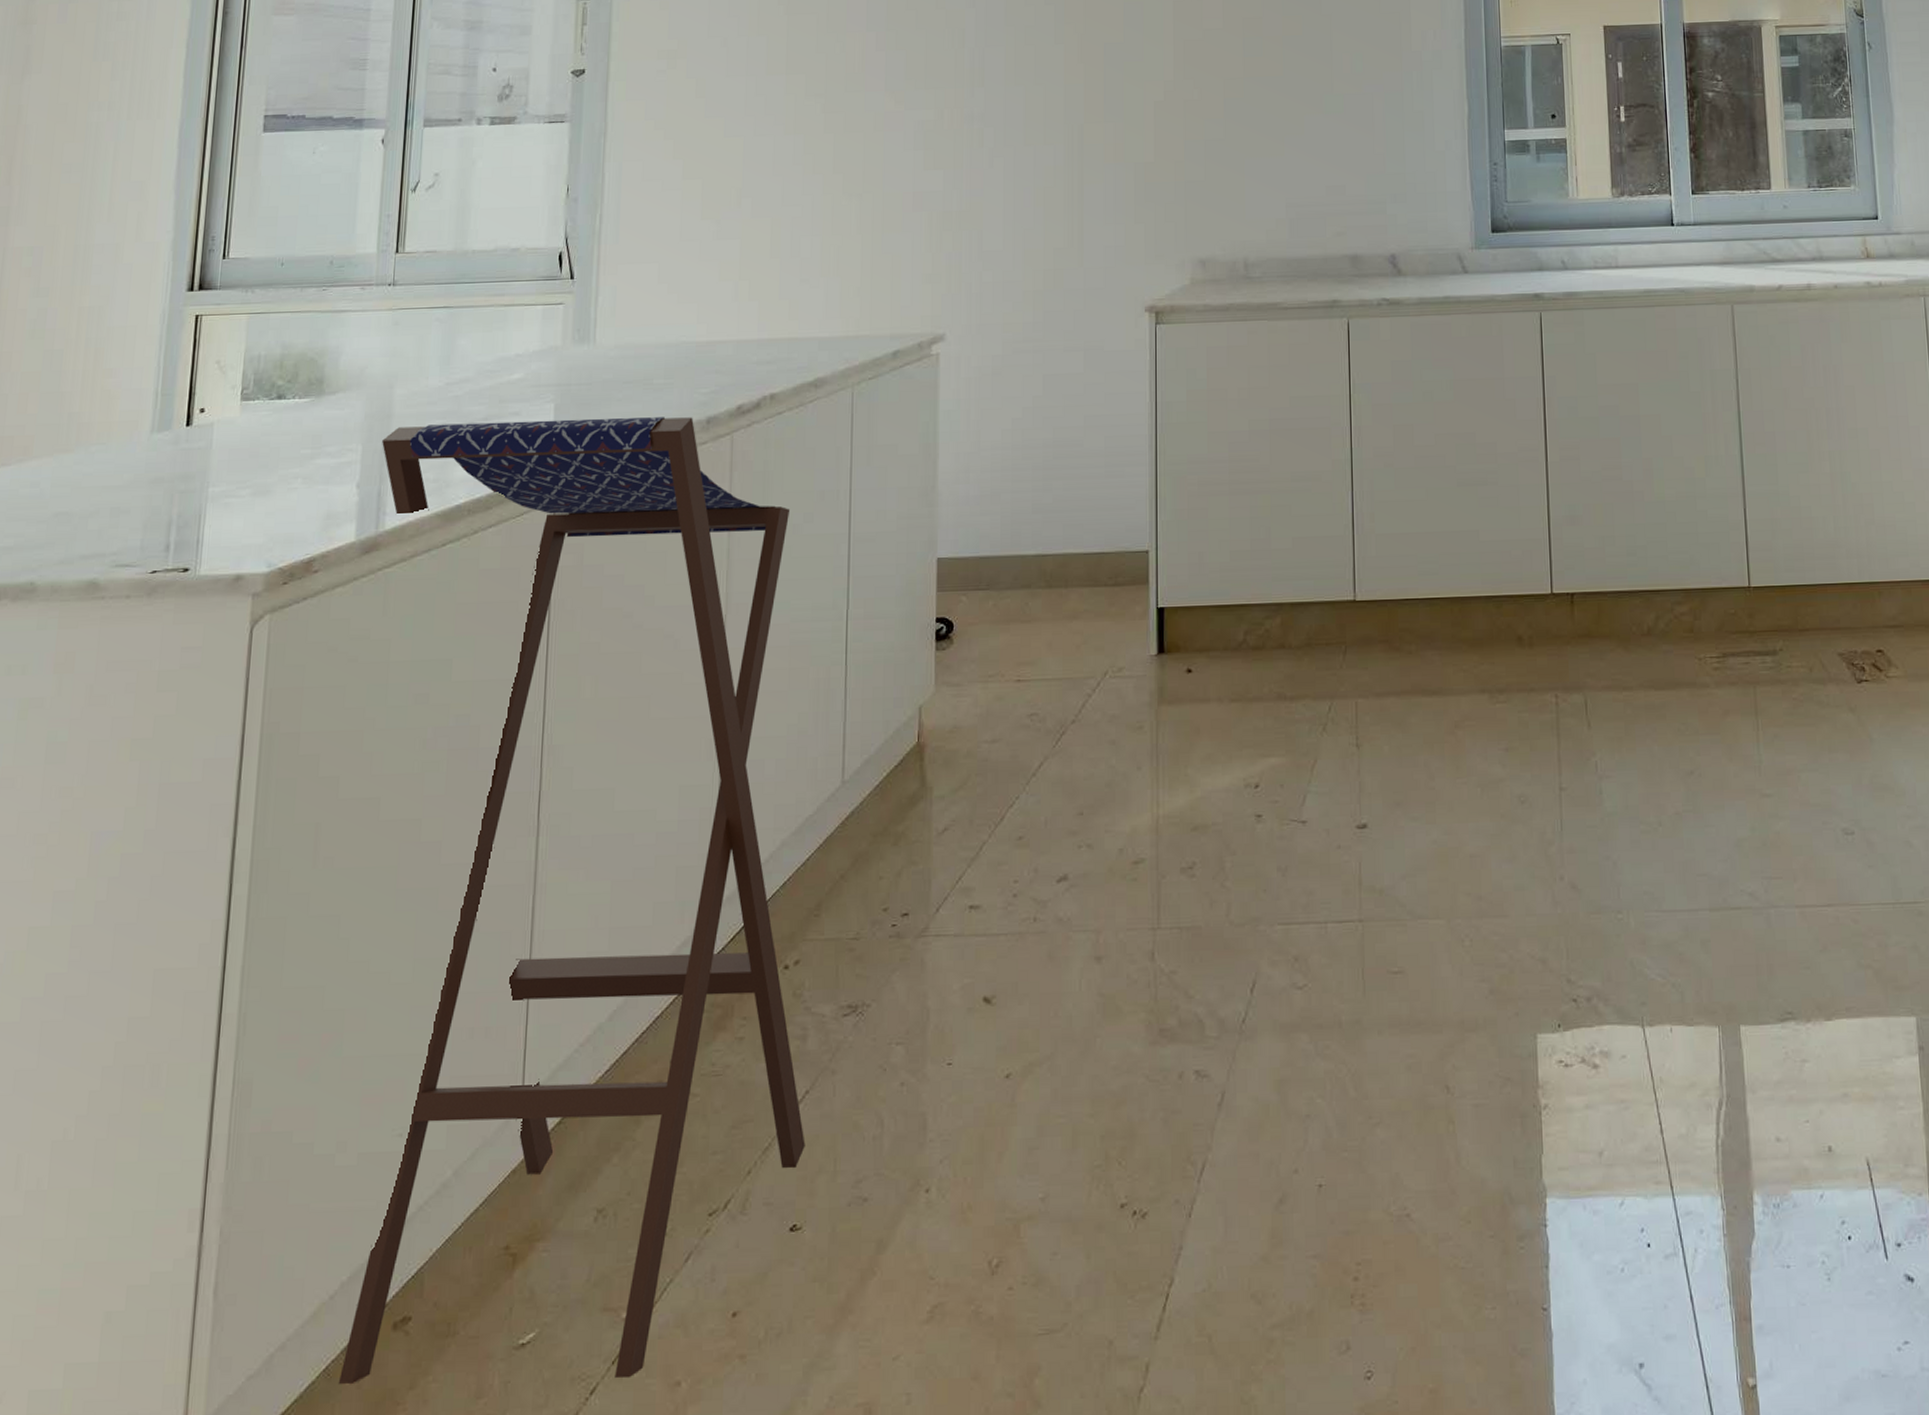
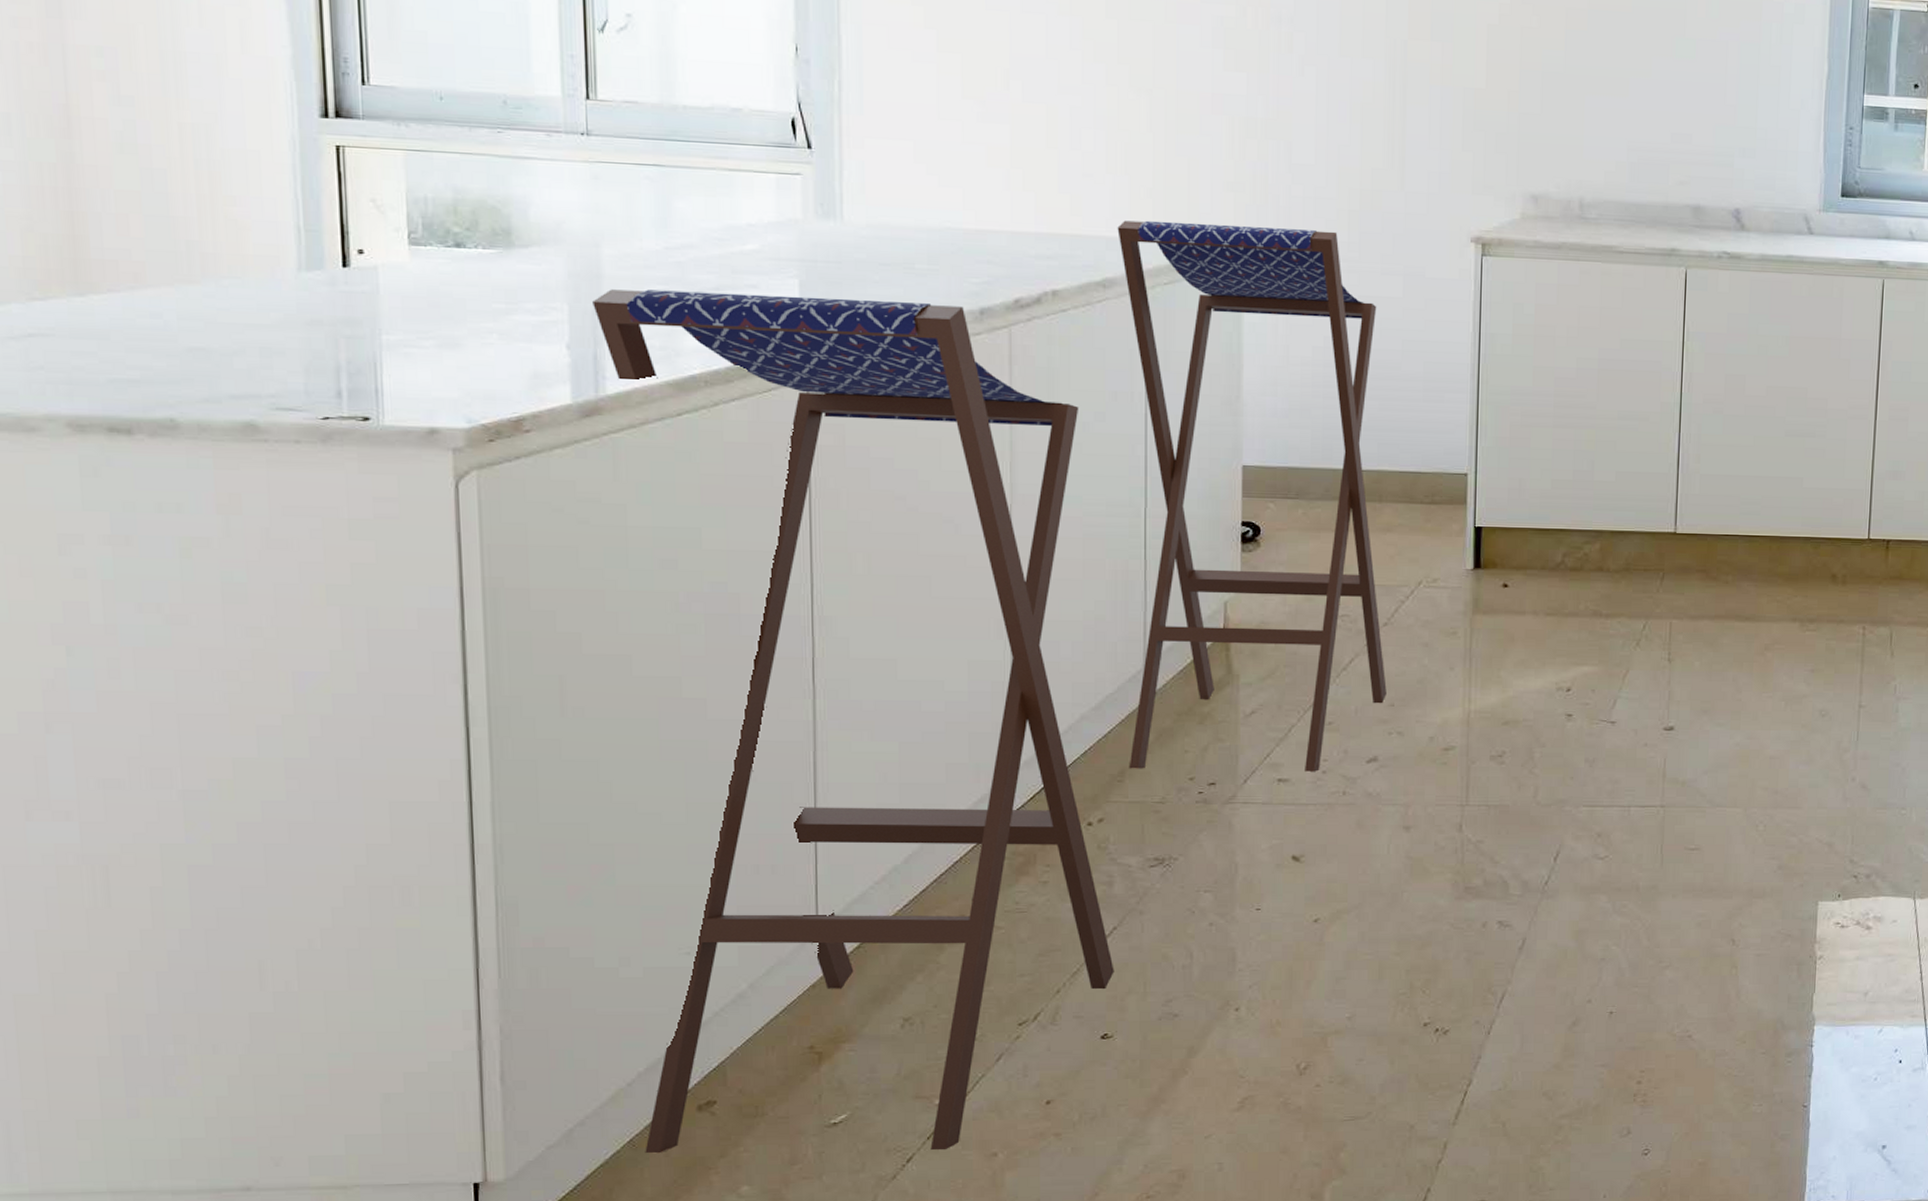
stool: none [825,313,1075,901] -> present [1117,220,1387,772]

